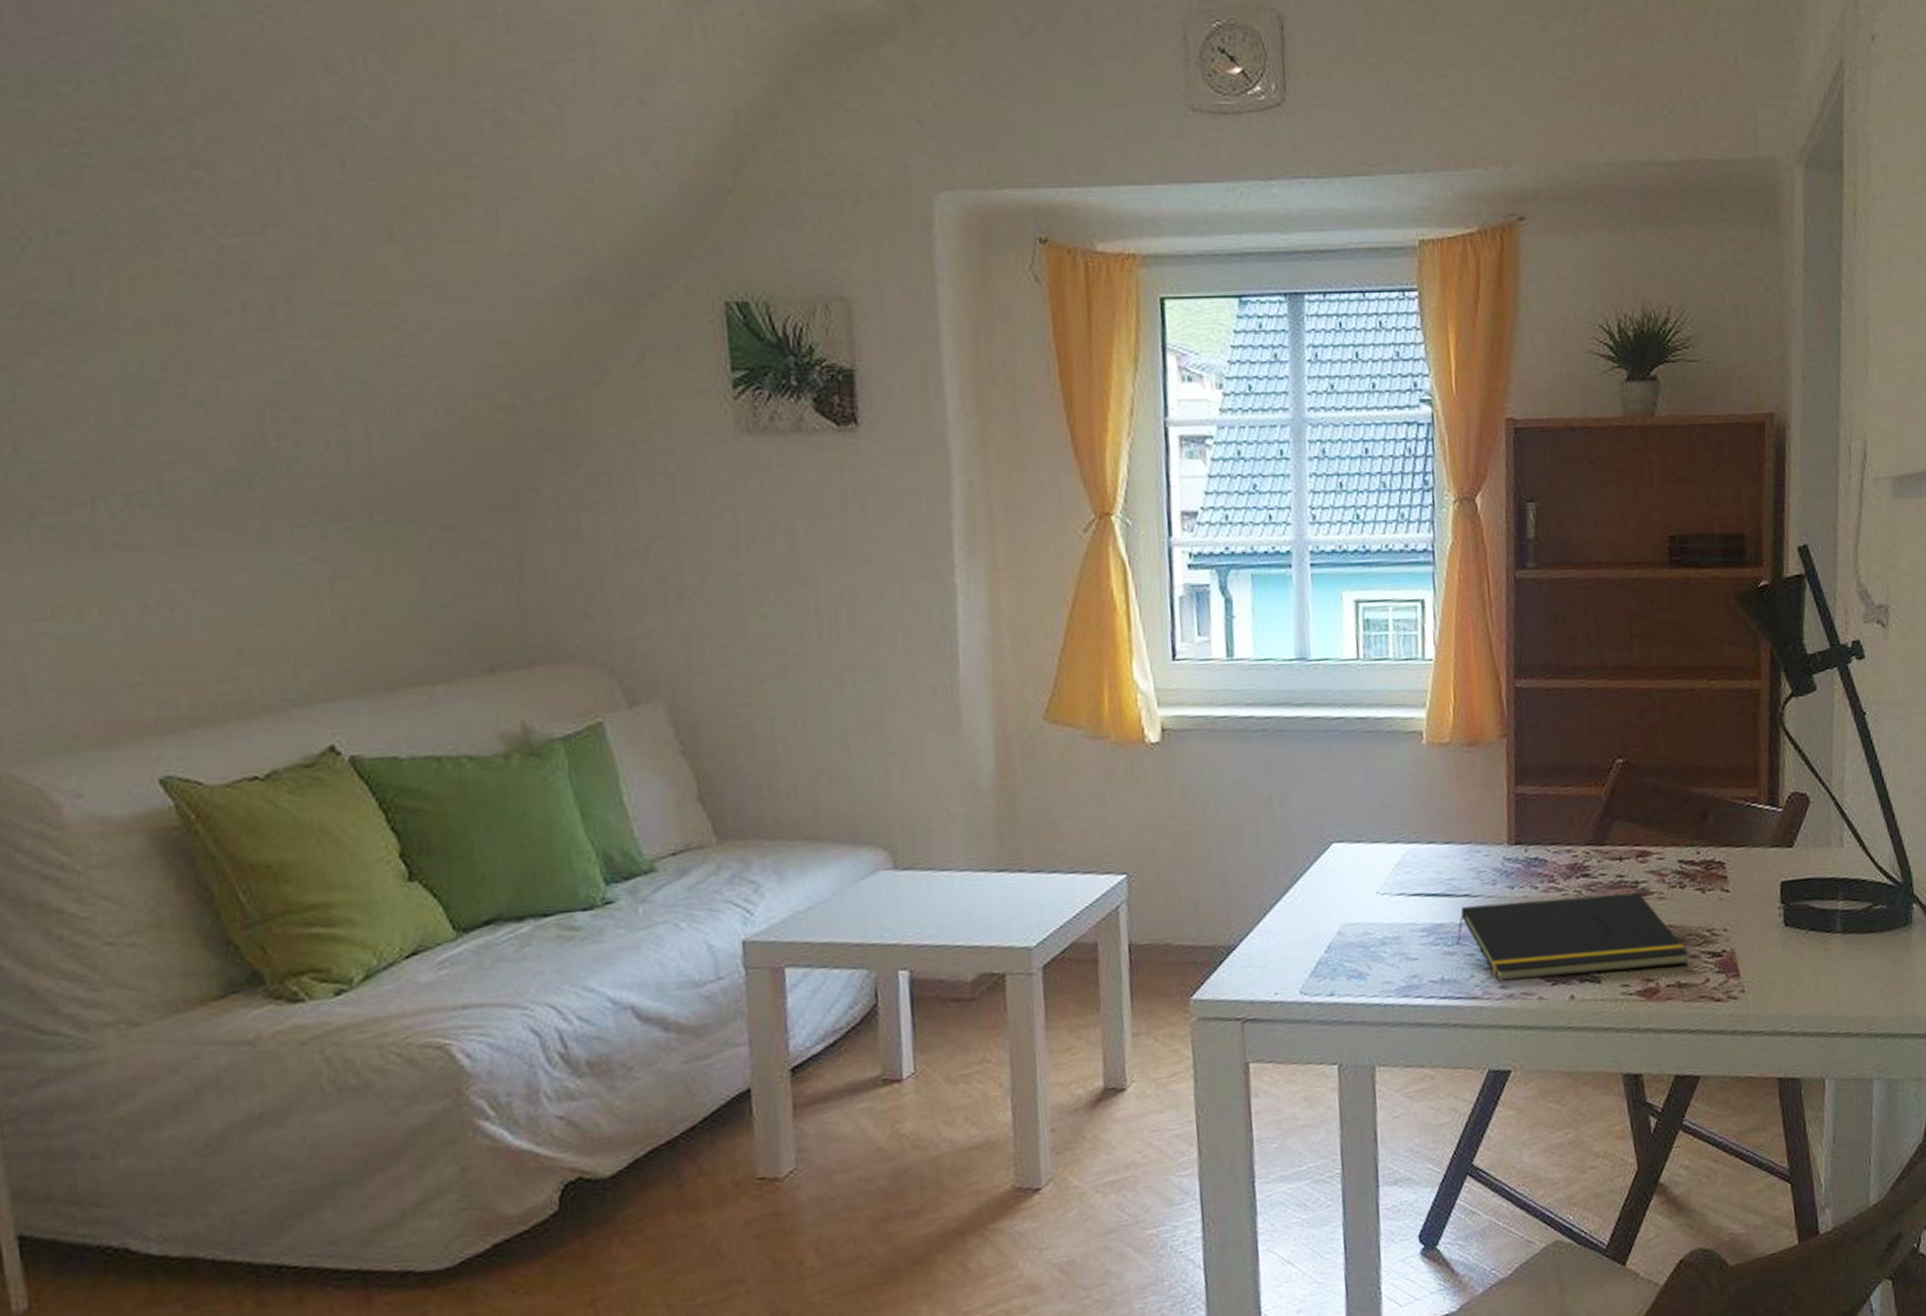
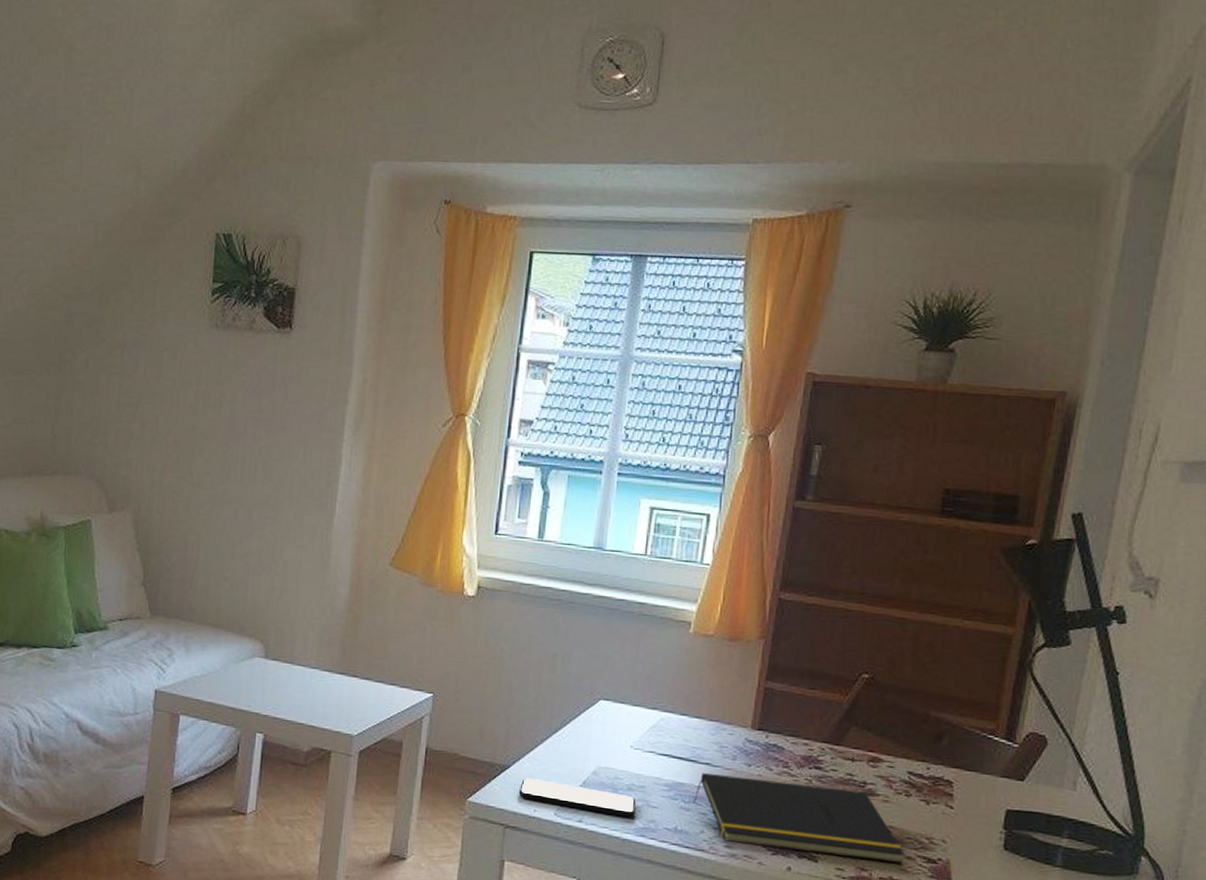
smartphone: none [1253,951,1395,982] -> present [519,778,637,818]

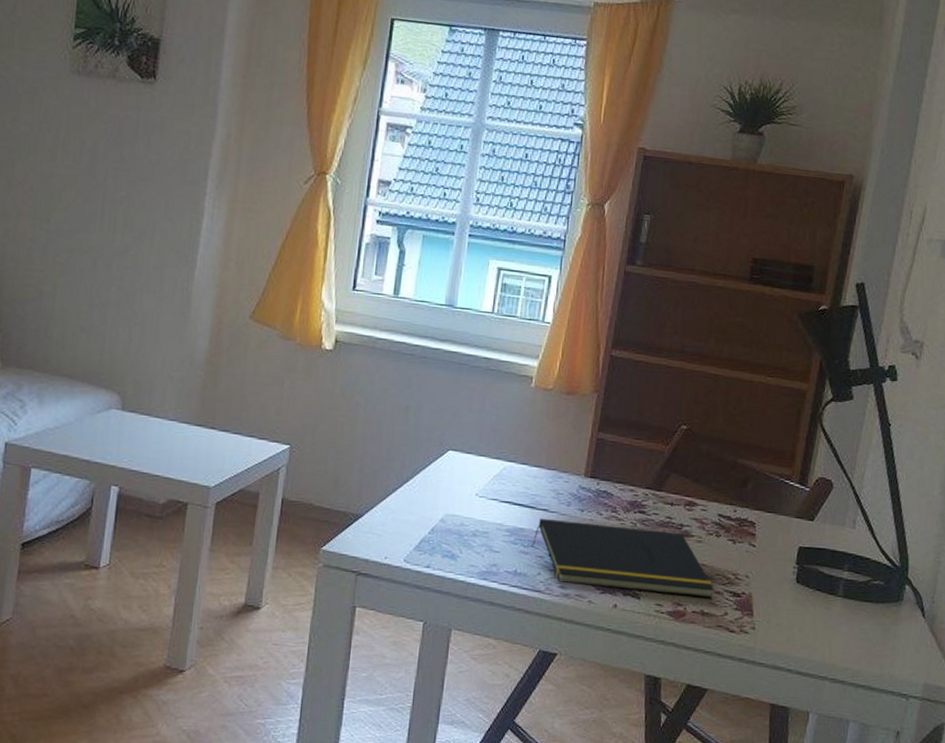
smartphone: present [519,778,637,818] -> none [371,526,480,562]

